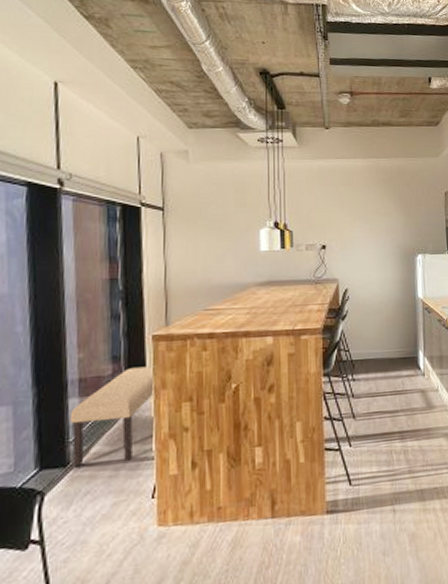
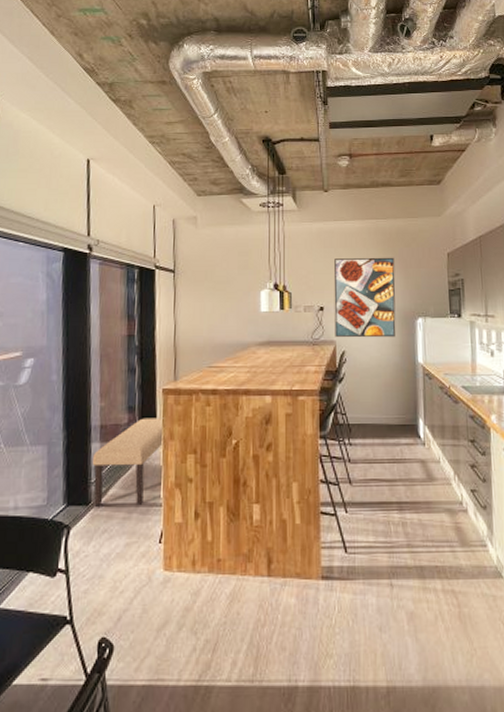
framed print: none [335,195,397,275] -> present [333,257,396,338]

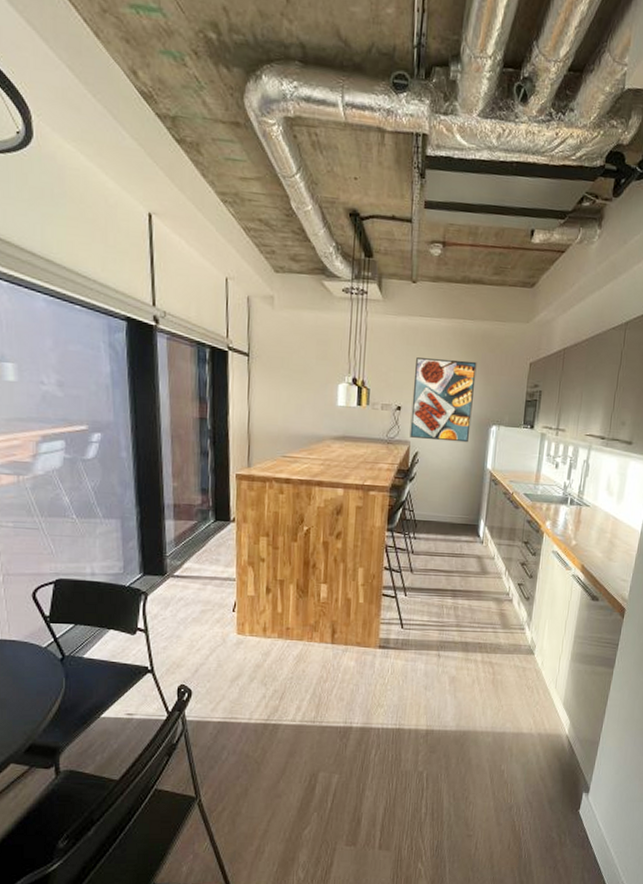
bench: present [92,417,164,505] -> none [166,500,238,578]

